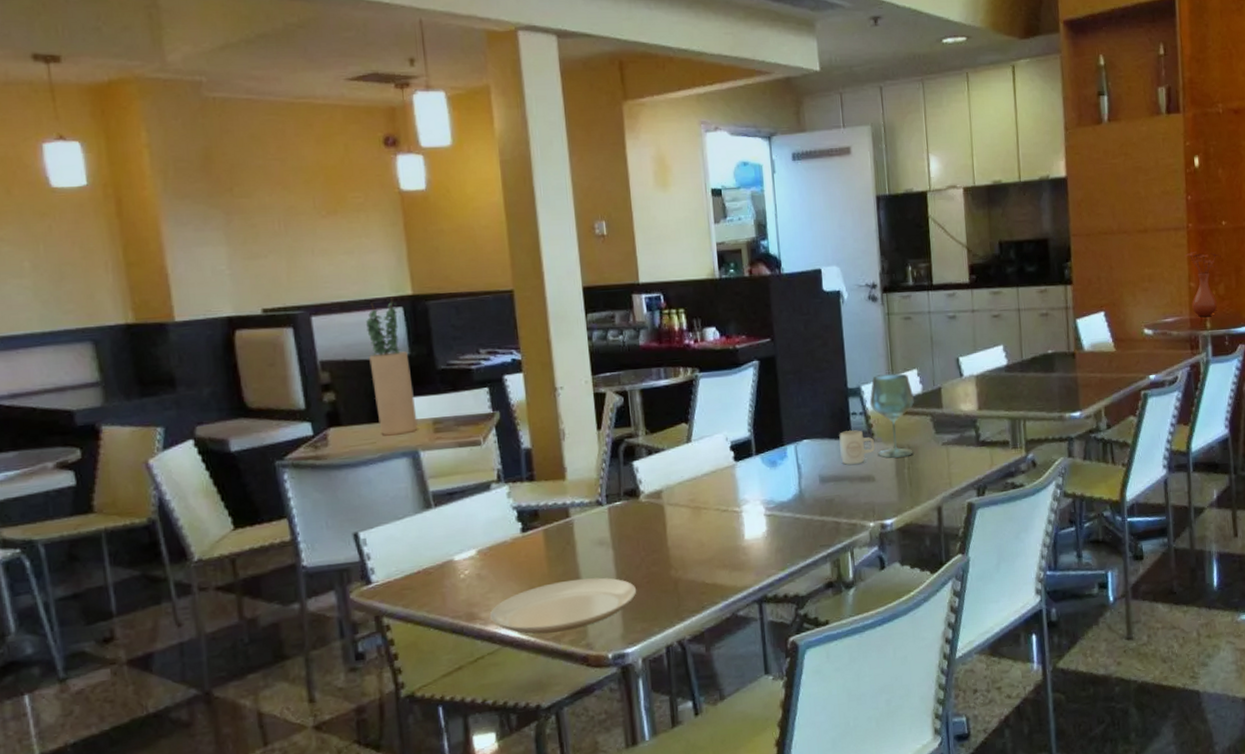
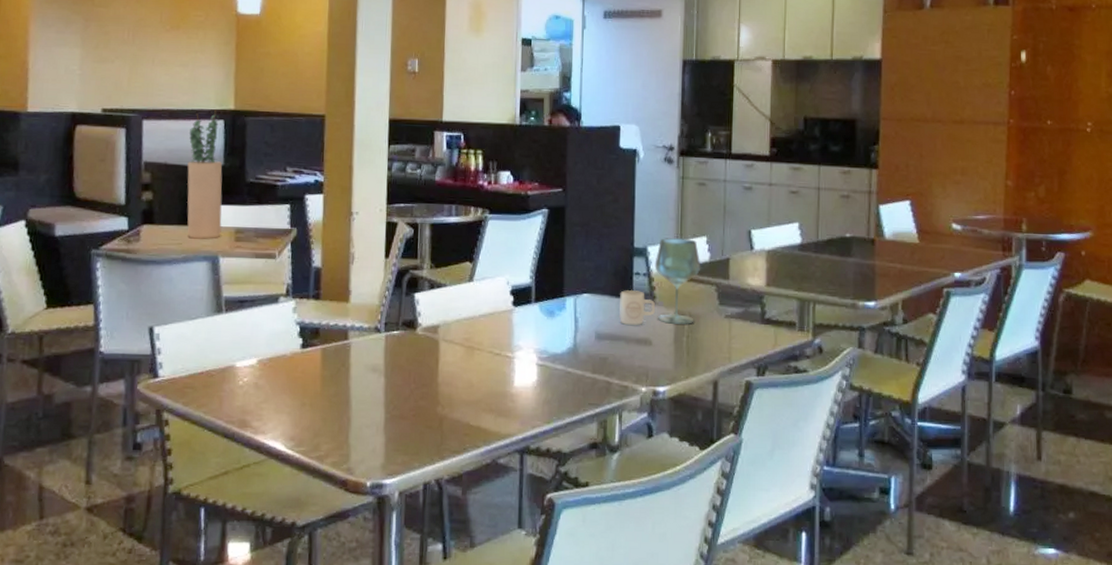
plate: present [489,577,637,634] -> none [260,401,403,452]
vase: present [1184,252,1221,317] -> none [1002,149,1044,218]

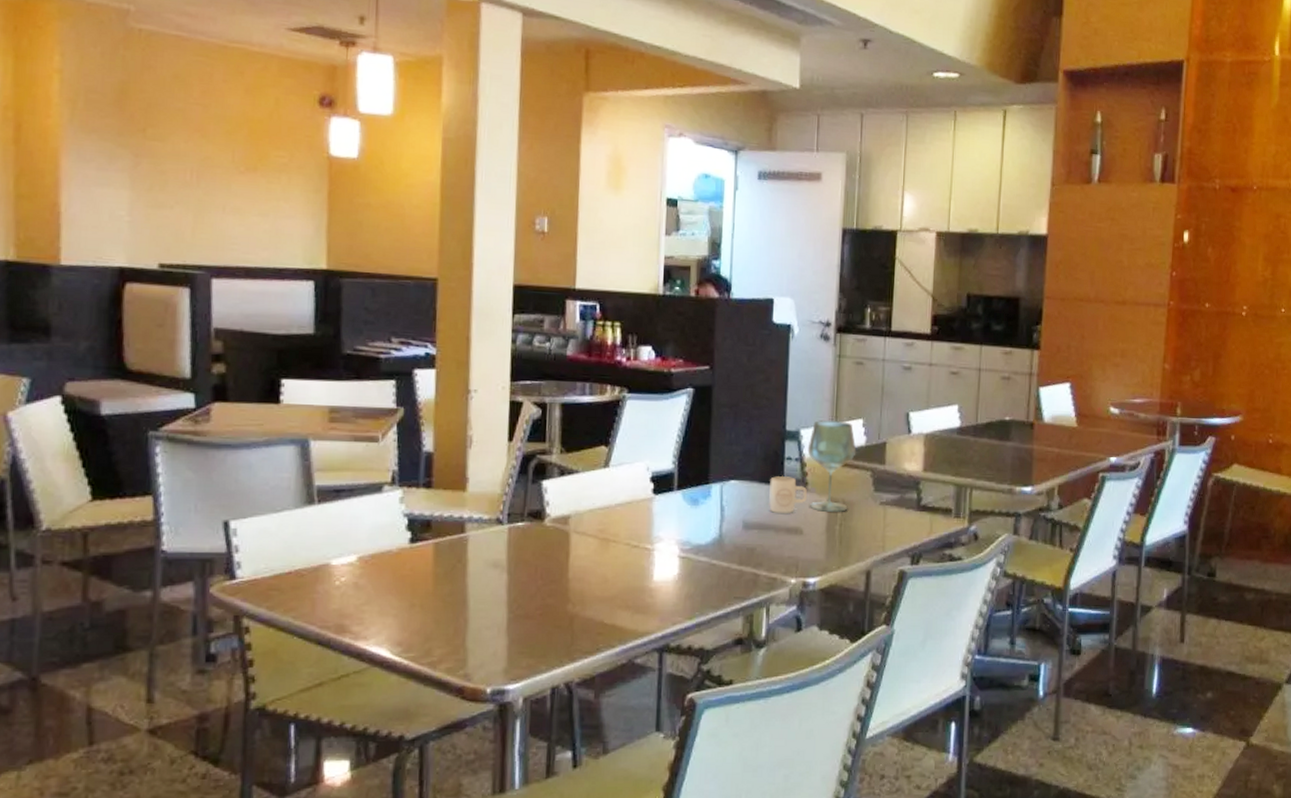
vase: present [187,109,223,239] -> none [268,268,313,420]

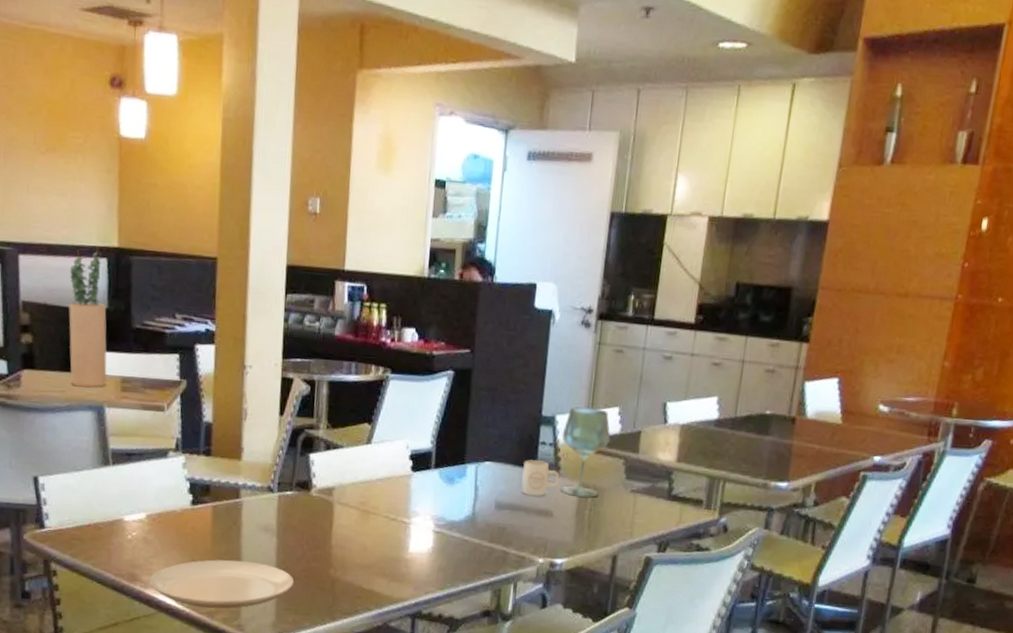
vase: none [268,268,313,420] -> present [68,246,107,388]
plate: none [361,601,528,657] -> present [150,559,294,609]

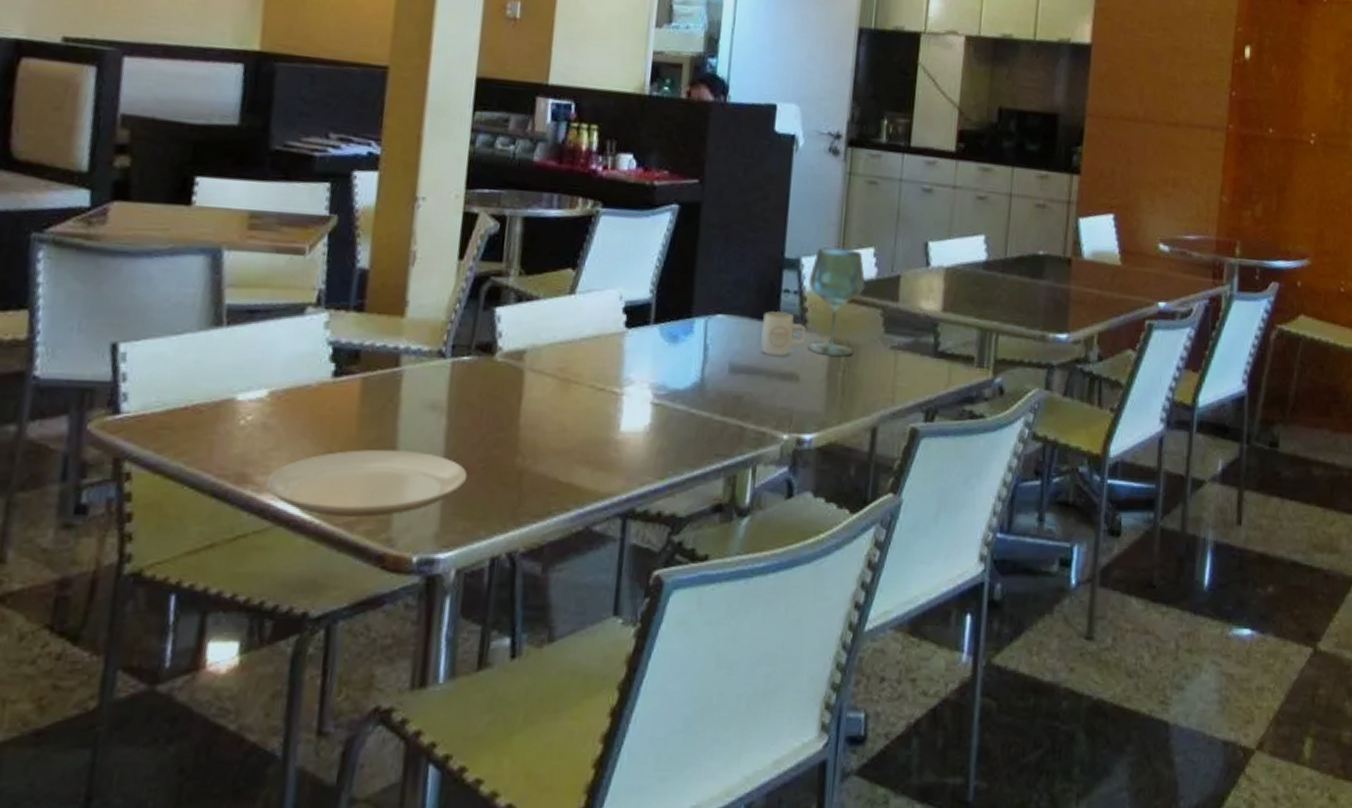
vase: present [68,246,107,388] -> none [178,49,237,225]

